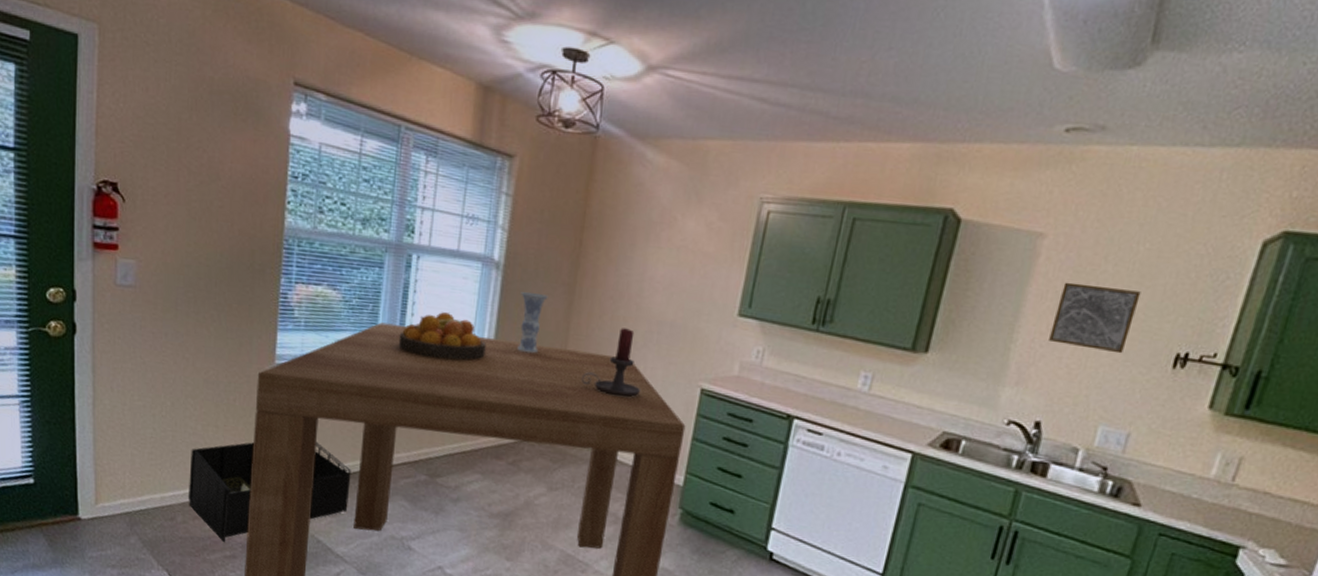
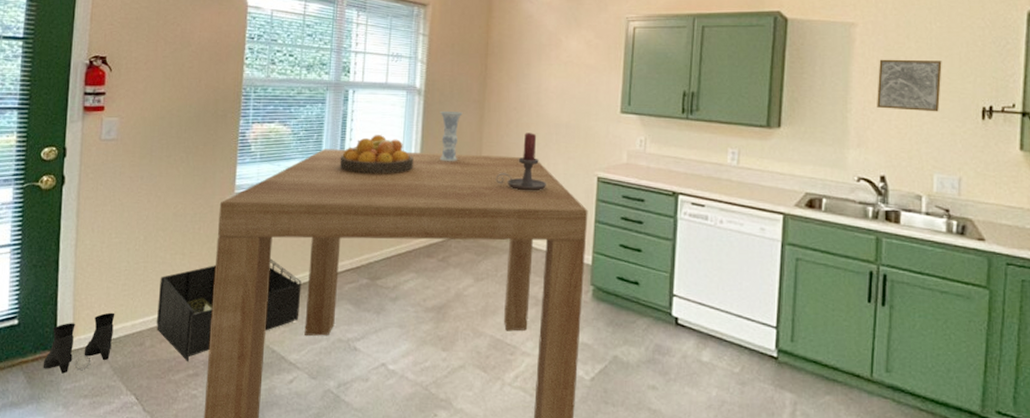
boots: none [65,481,142,541] -> present [43,312,115,374]

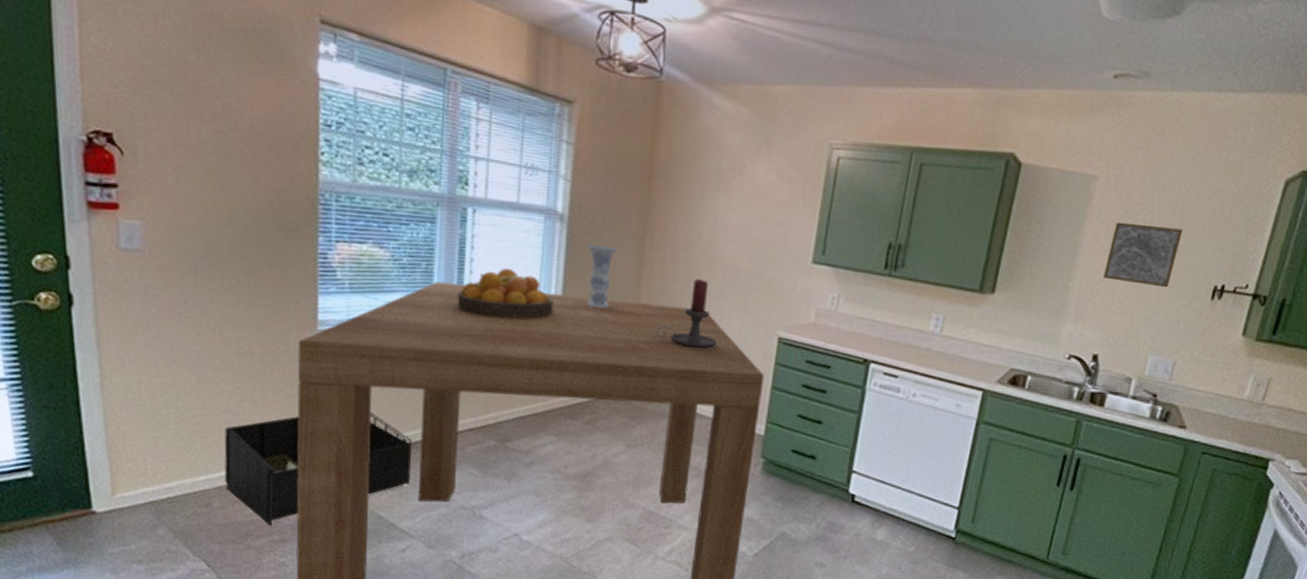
boots: present [43,312,115,374] -> none [76,467,168,536]

